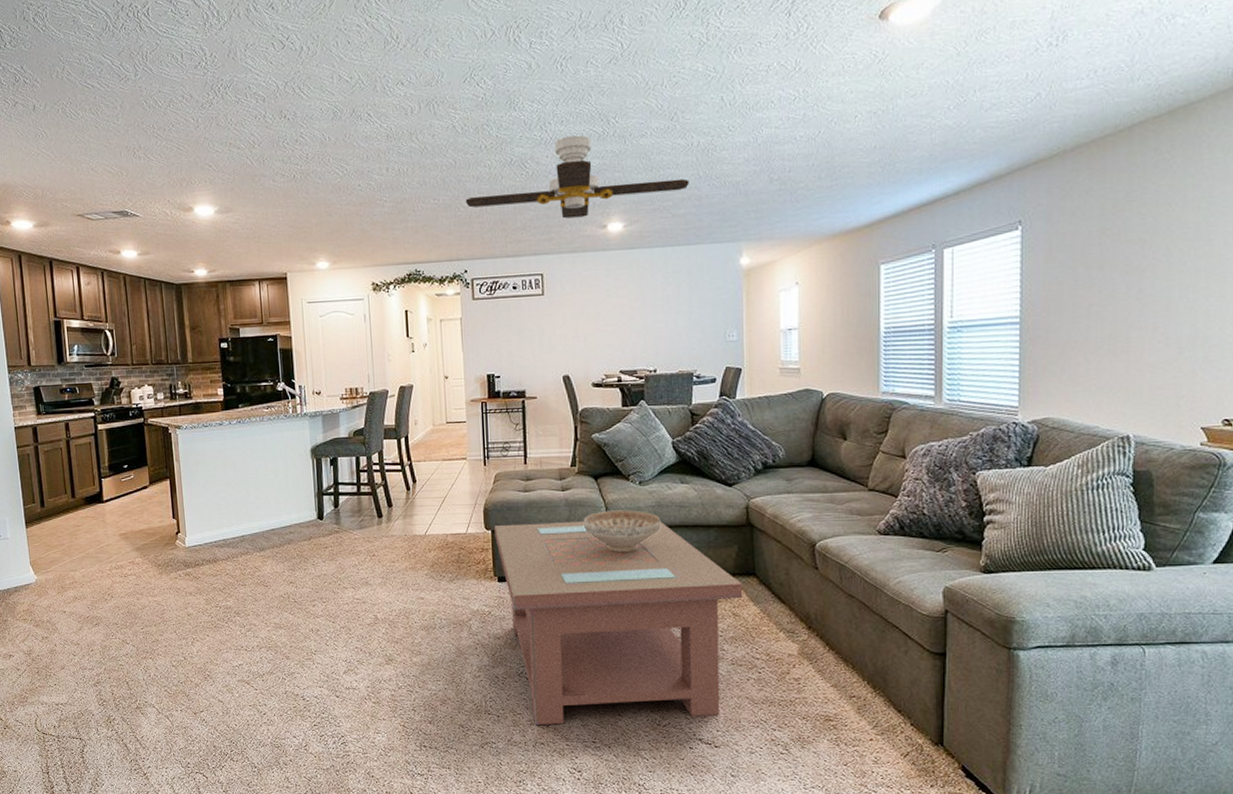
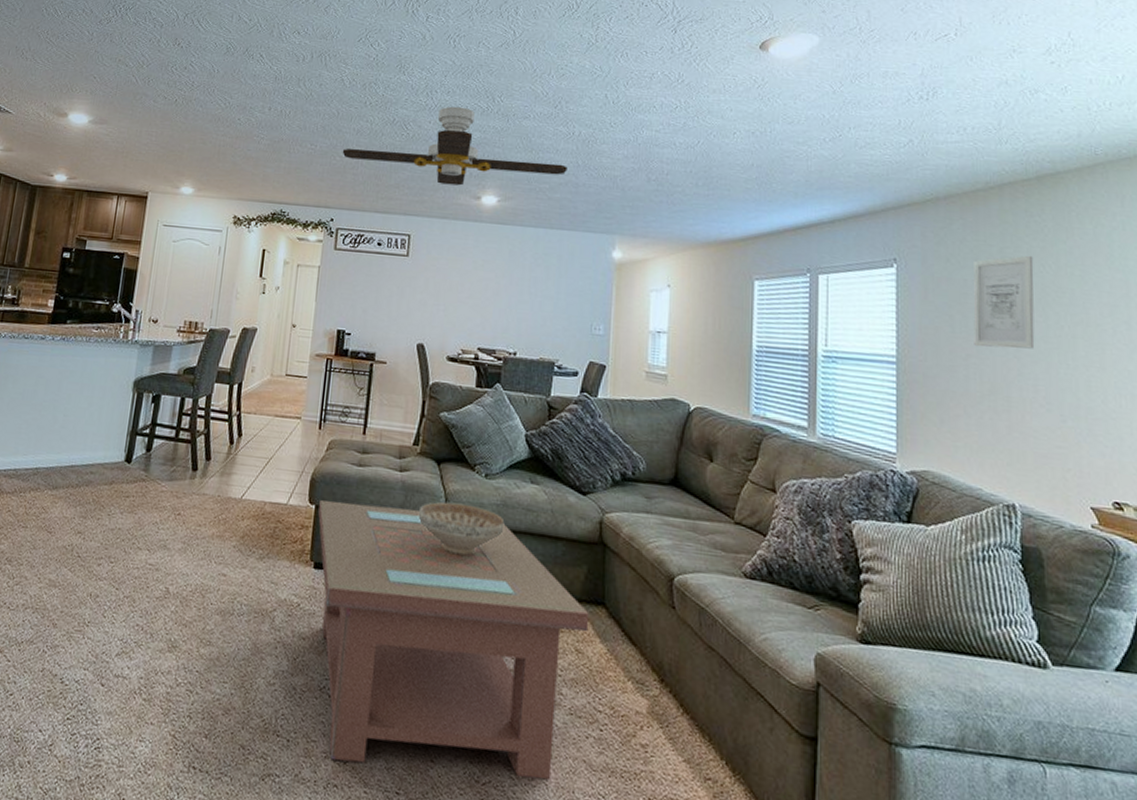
wall art: none [1096,195,1160,295] -> present [973,255,1035,349]

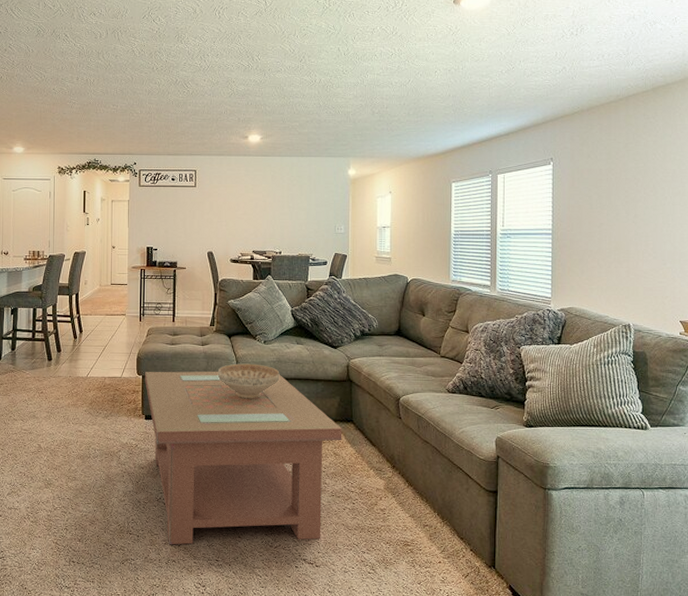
ceiling fan: present [342,106,568,186] -> none [138,66,312,129]
wall art: present [973,255,1035,349] -> none [605,148,648,217]

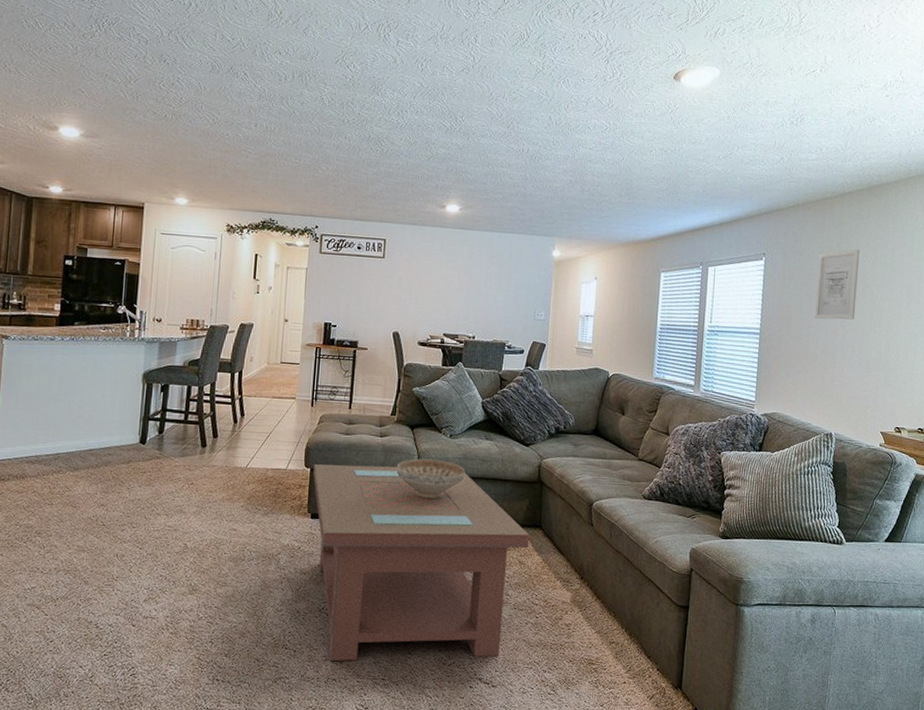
wall art: none [605,148,648,217] -> present [814,249,860,320]

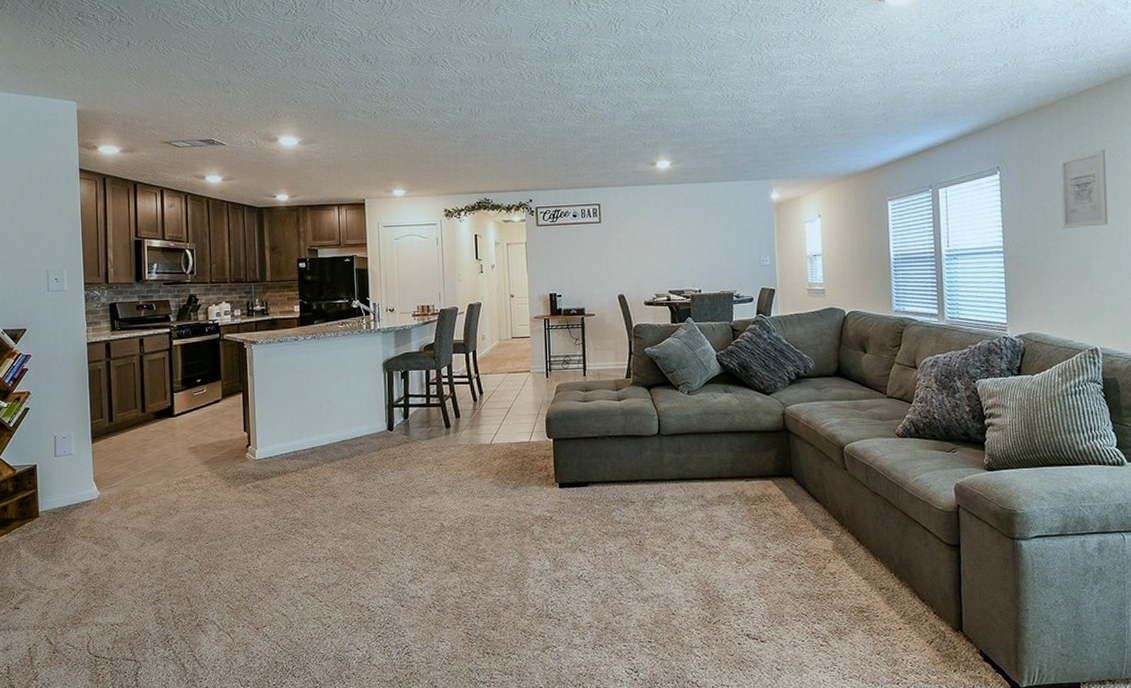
coffee table: present [313,464,530,662] -> none [556,427,782,628]
decorative bowl: present [397,458,465,499] -> none [638,417,708,458]

